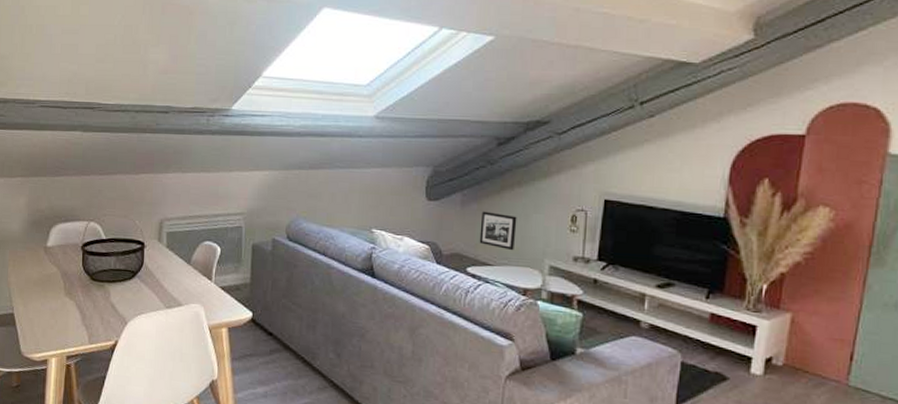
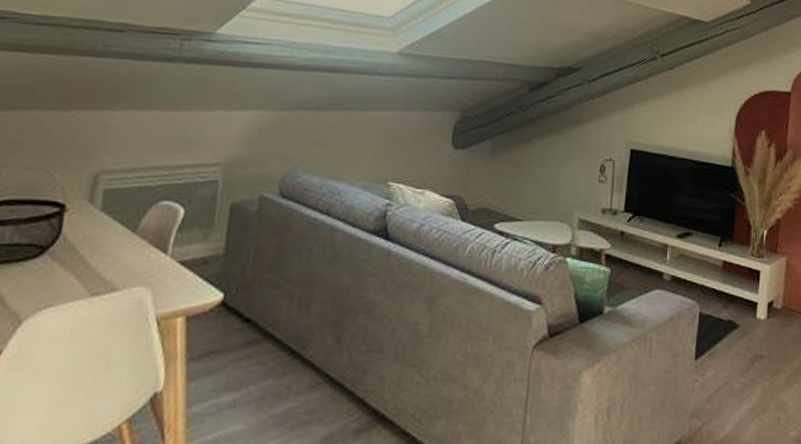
picture frame: present [479,211,517,251] -> none [508,161,548,204]

